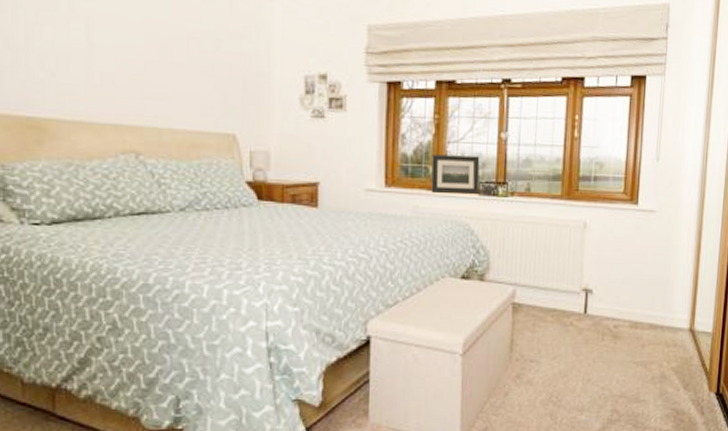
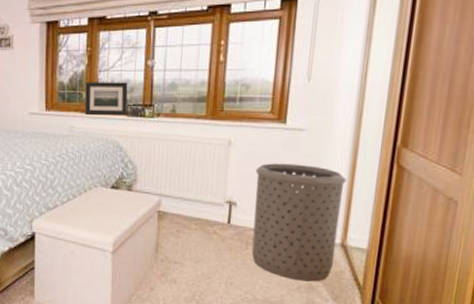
laundry basket: none [608,246,693,371] -> present [251,163,347,282]

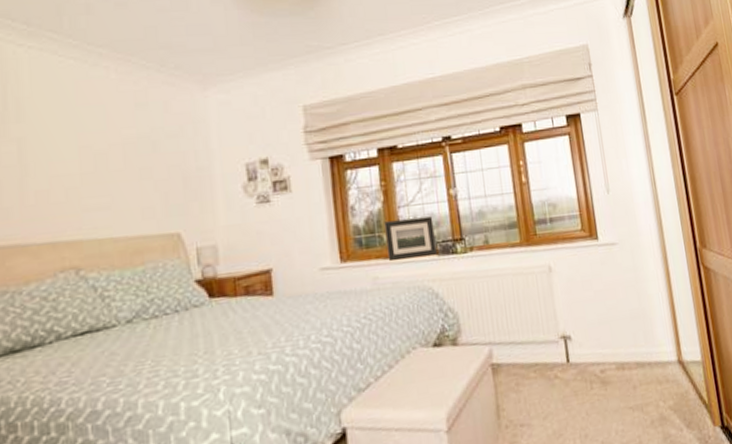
laundry basket: present [251,163,347,282] -> none [581,280,678,414]

